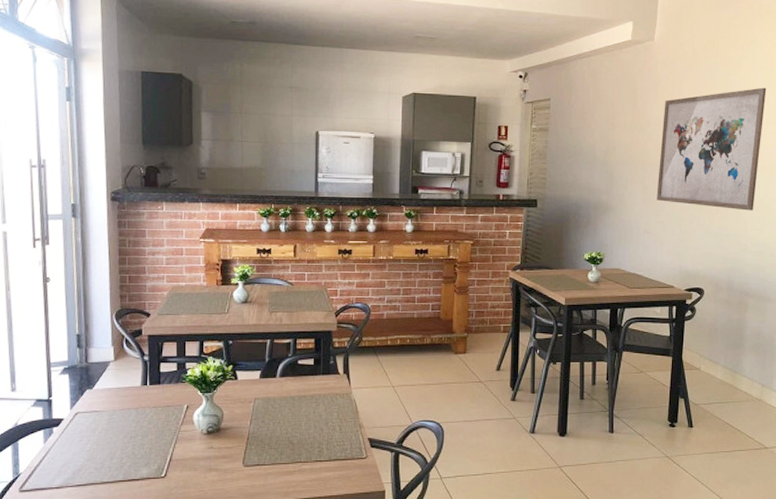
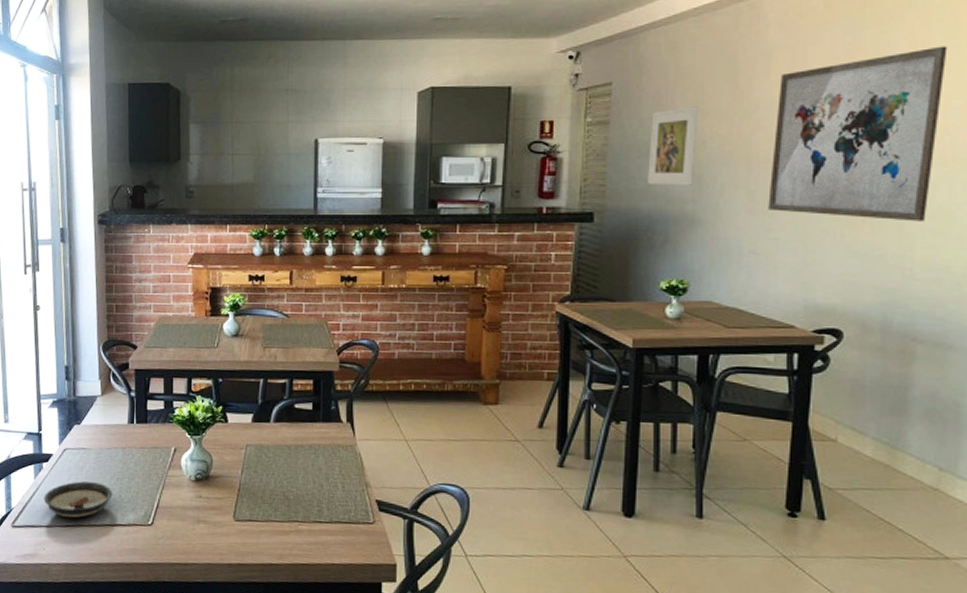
saucer: none [54,442,126,478] -> present [43,481,113,519]
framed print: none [576,120,611,180] -> present [648,106,699,185]

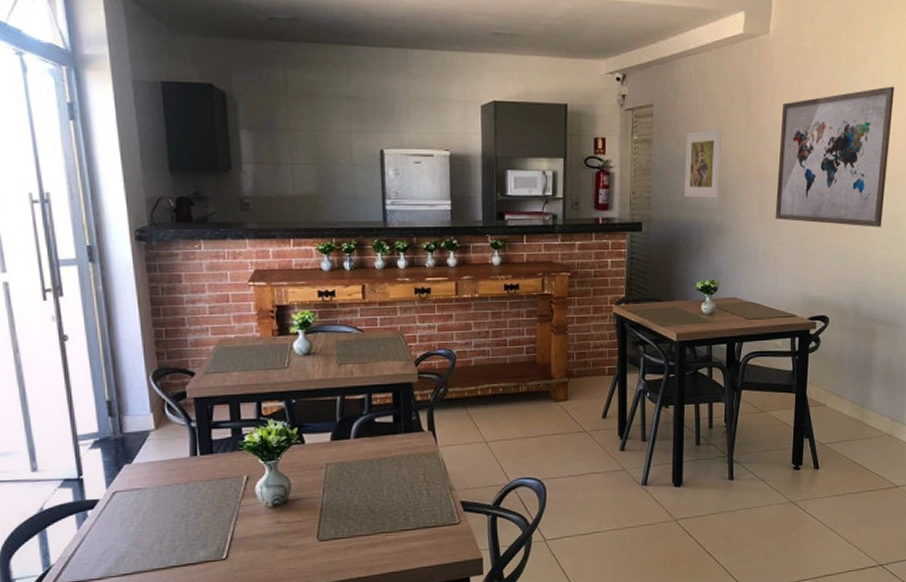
saucer: present [43,481,113,519] -> none [91,523,178,566]

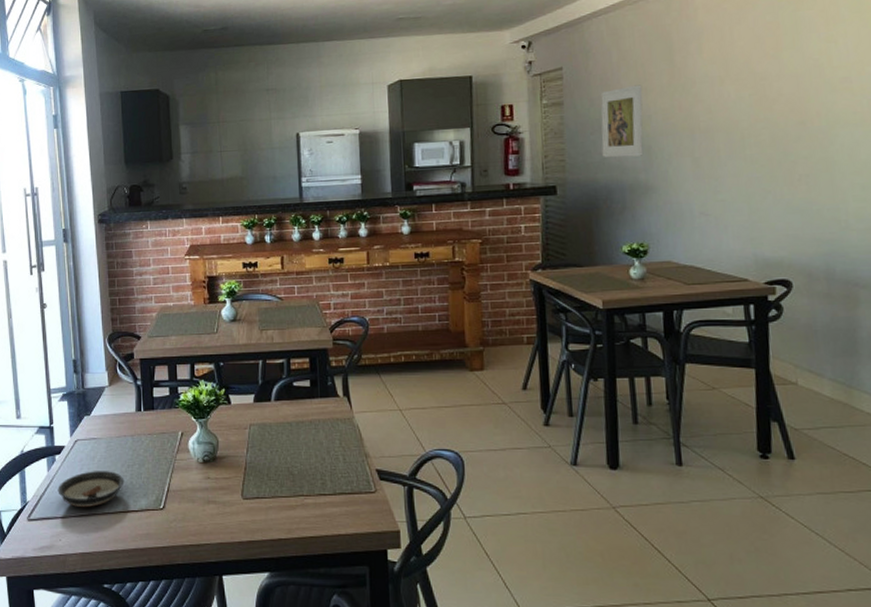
saucer: none [91,523,178,566] -> present [58,471,125,508]
wall art: present [775,86,895,227] -> none [711,19,856,178]

